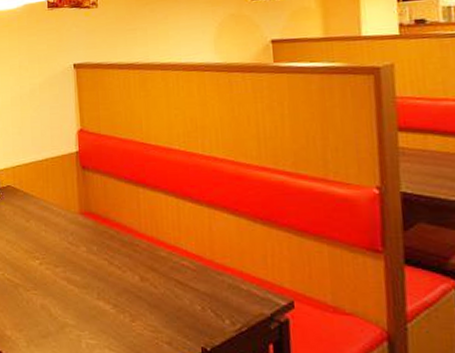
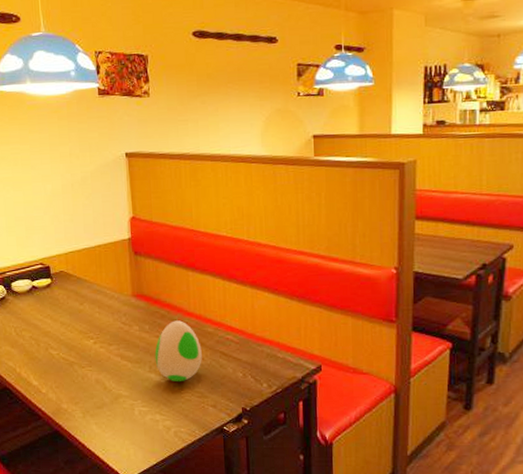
decorative egg: none [103,242,155,312] -> present [154,320,202,381]

